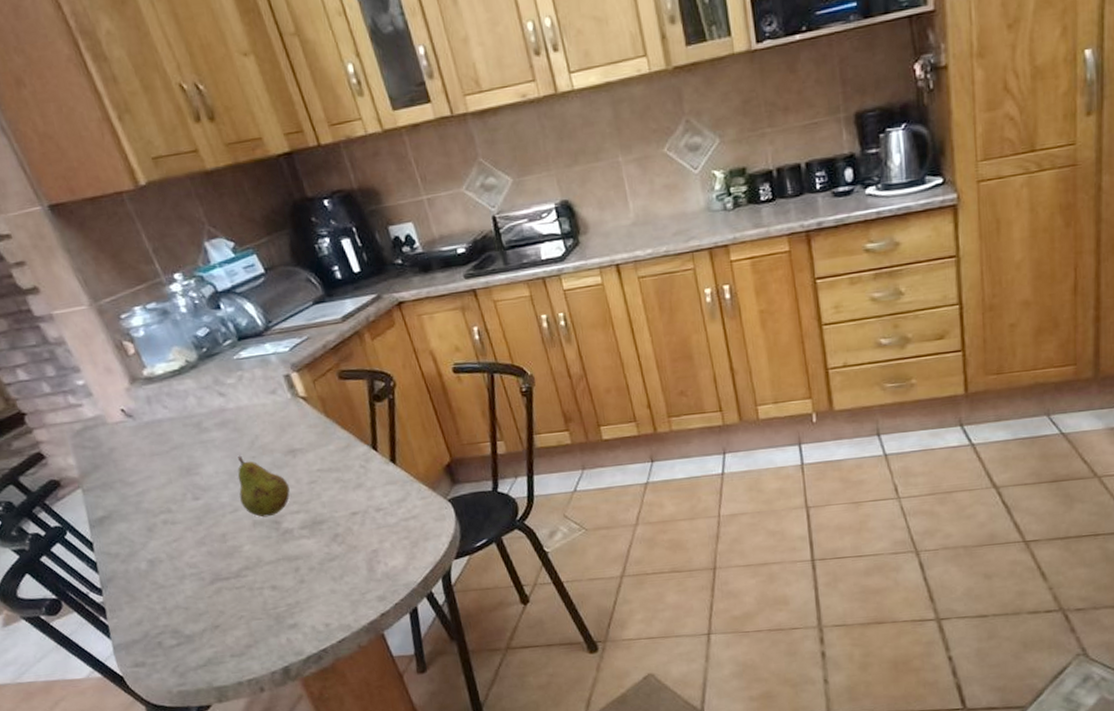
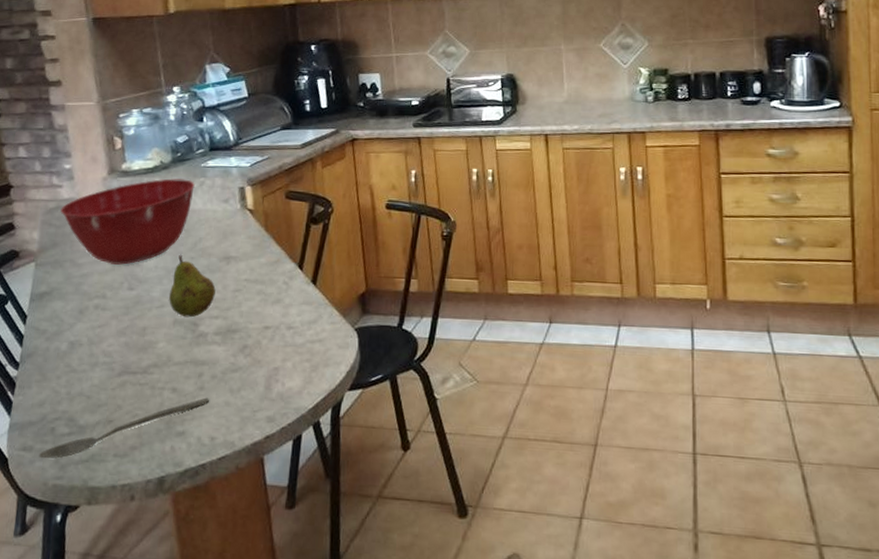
mixing bowl: none [89,375,236,478] -> present [60,178,195,265]
spoon: none [153,589,315,671] -> present [39,397,210,459]

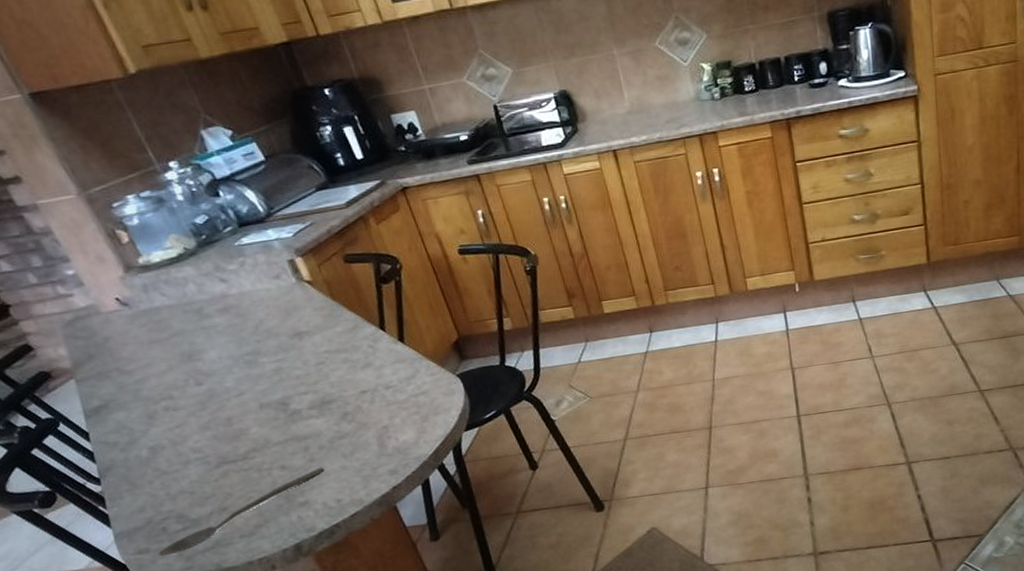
mixing bowl: present [60,178,195,265] -> none [81,261,239,365]
fruit: present [169,254,216,318] -> none [242,340,297,400]

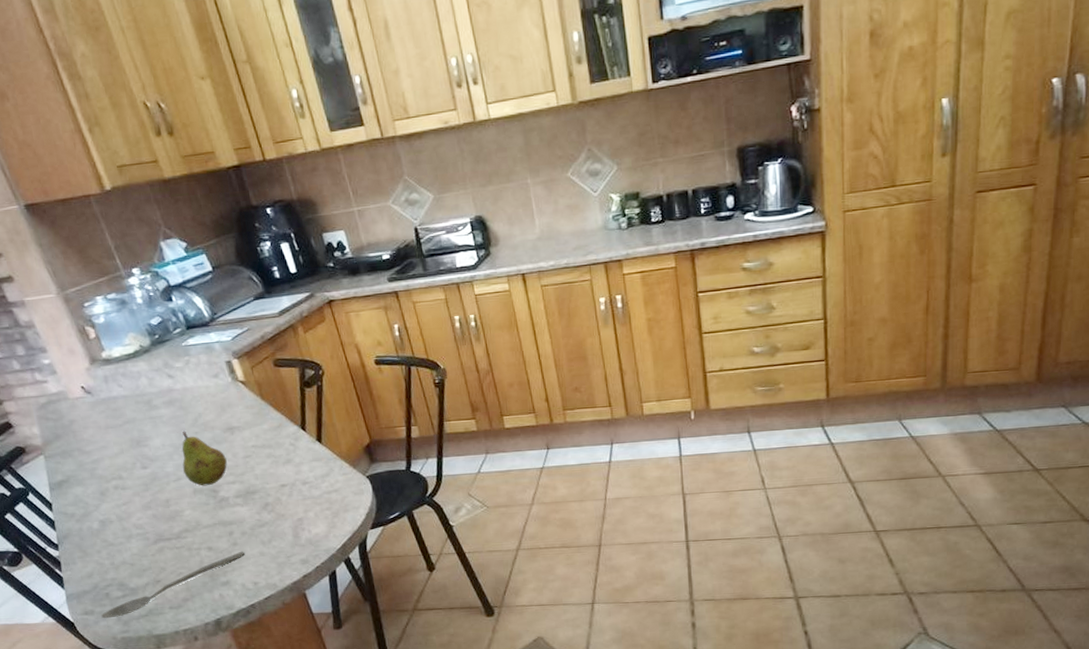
fruit: none [242,340,297,400] -> present [182,430,227,486]

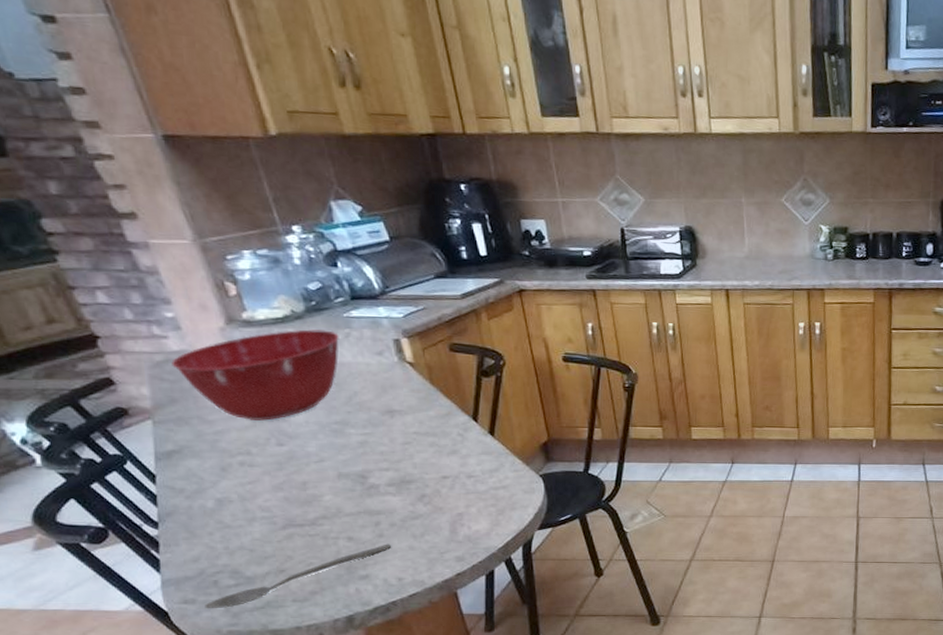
mixing bowl: none [52,359,183,448] -> present [171,329,339,421]
fruit: present [182,430,227,486] -> none [328,408,382,471]

